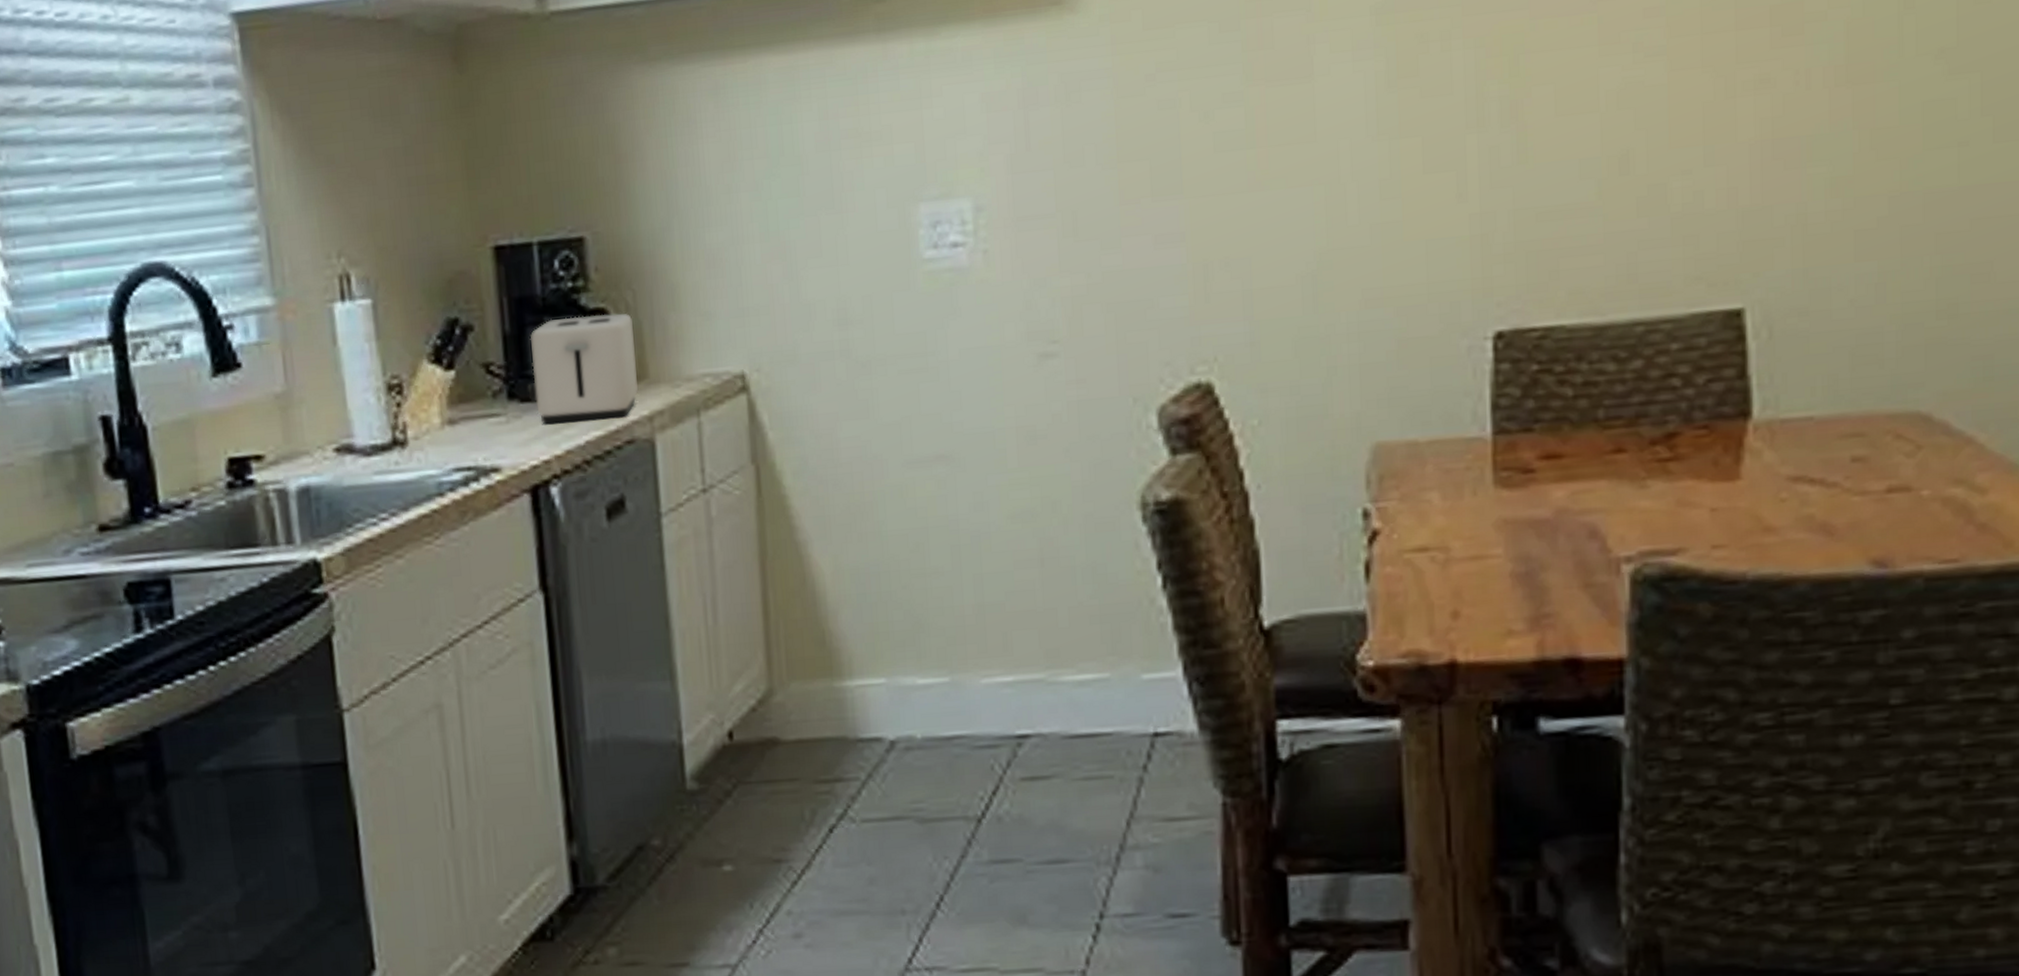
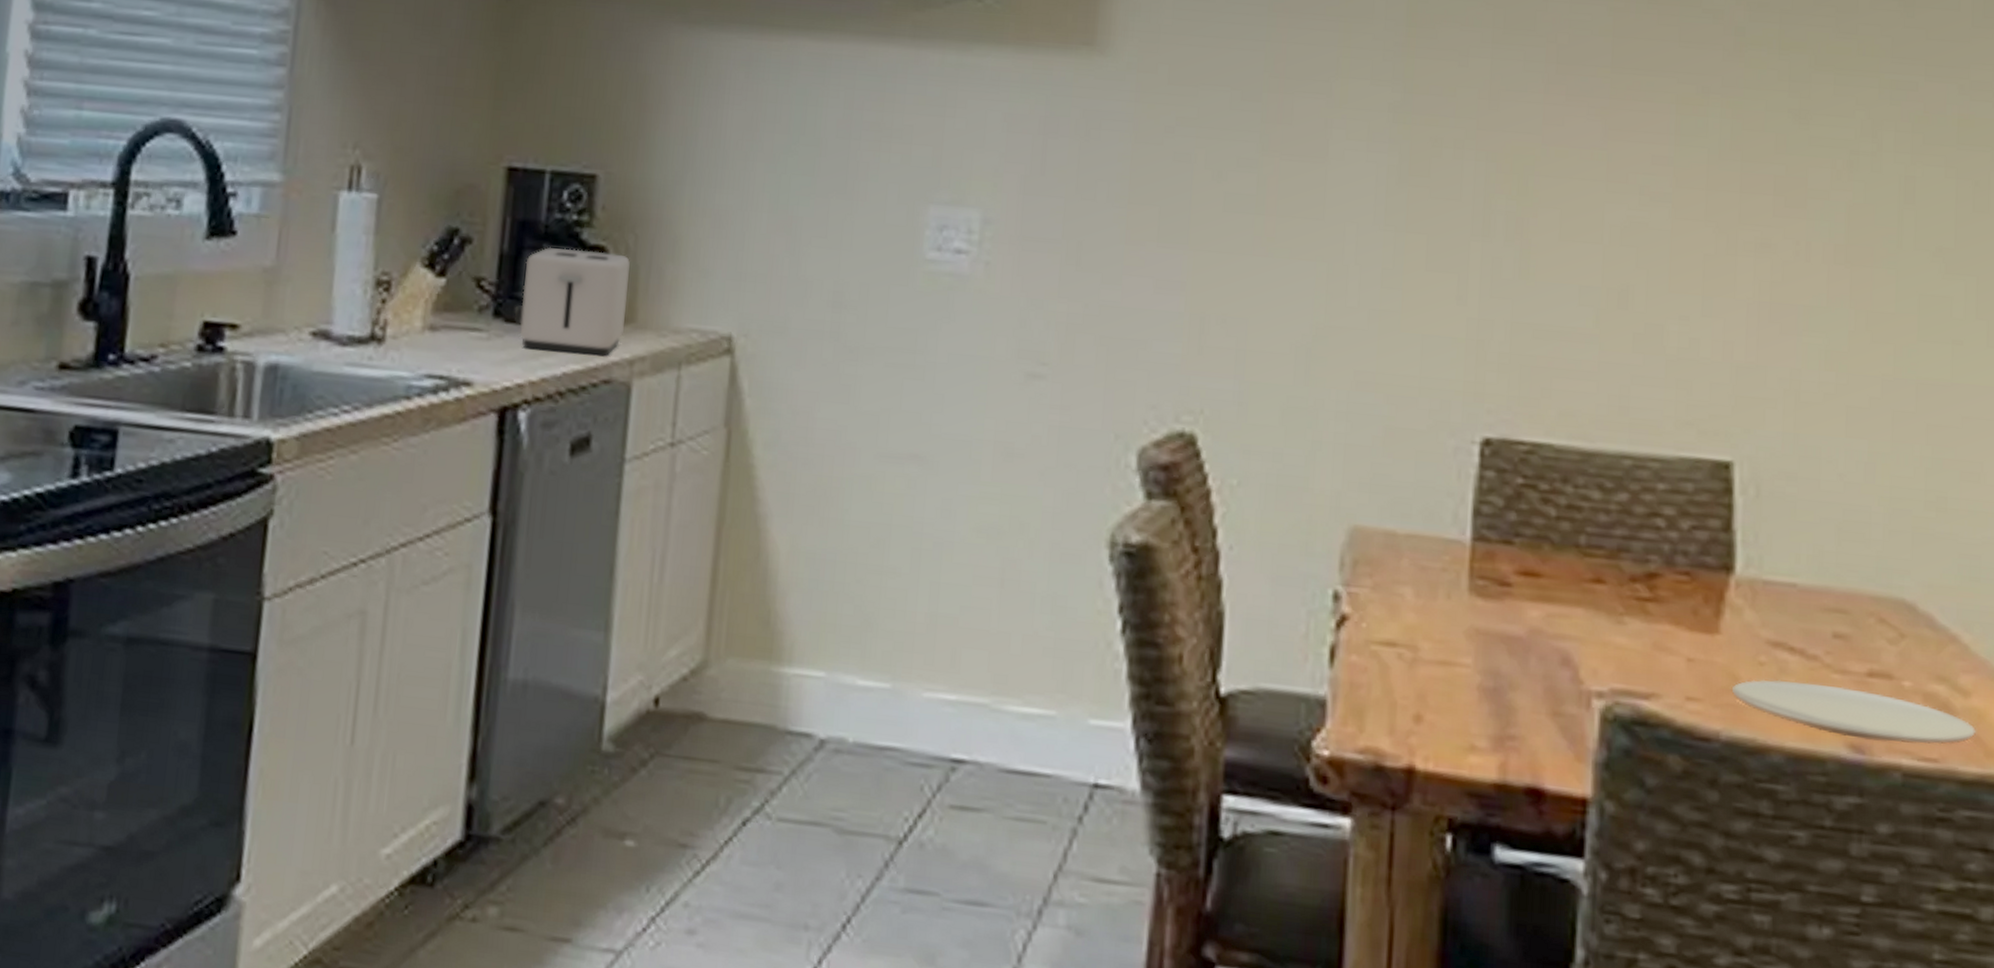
plate: none [1755,507,1995,554] -> present [1731,679,1977,745]

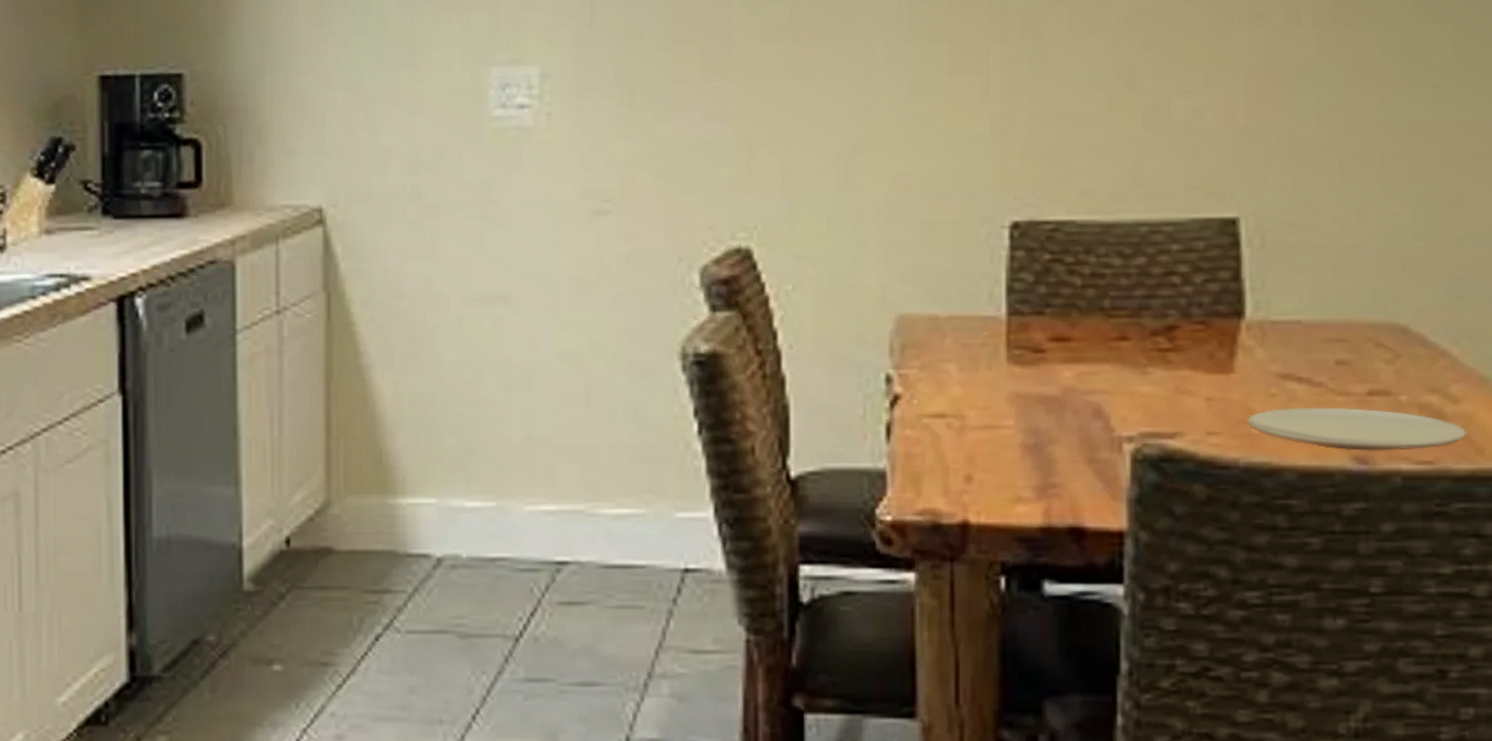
toaster: present [515,247,630,357] -> none [122,144,223,241]

